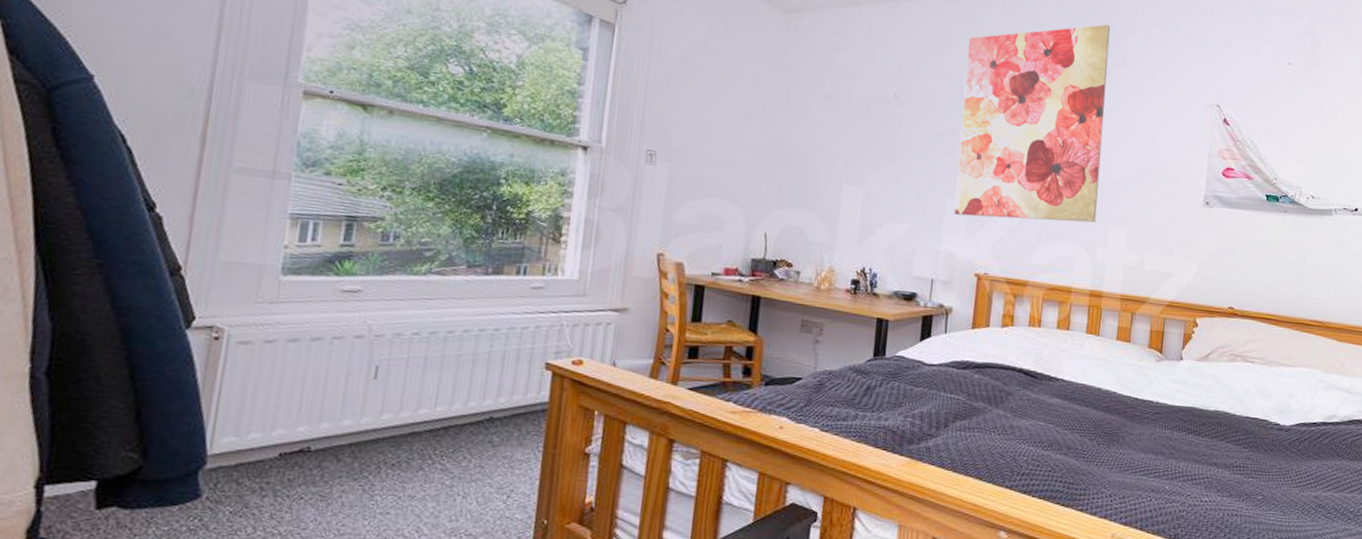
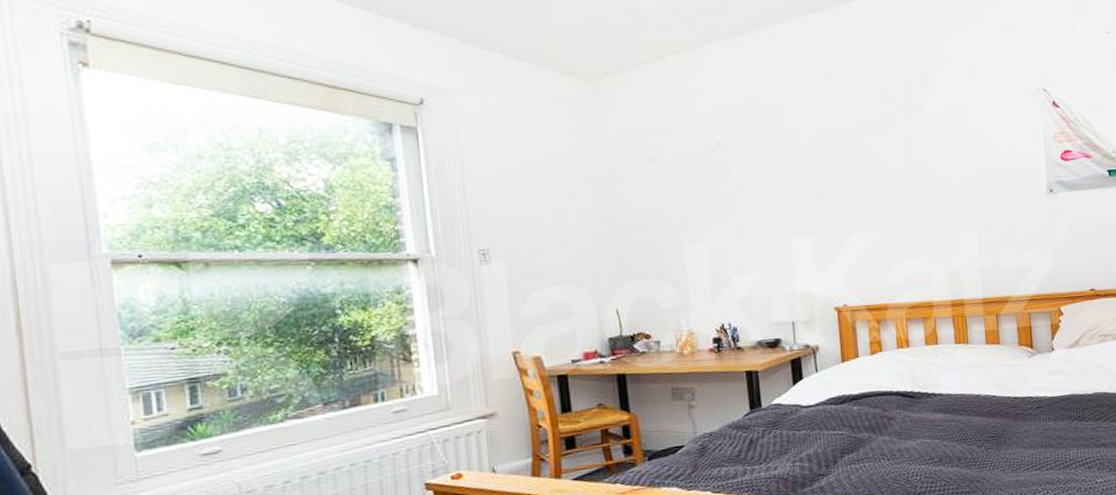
wall art: present [954,24,1111,223] -> none [781,28,944,252]

